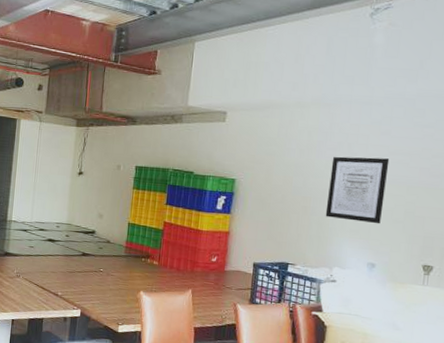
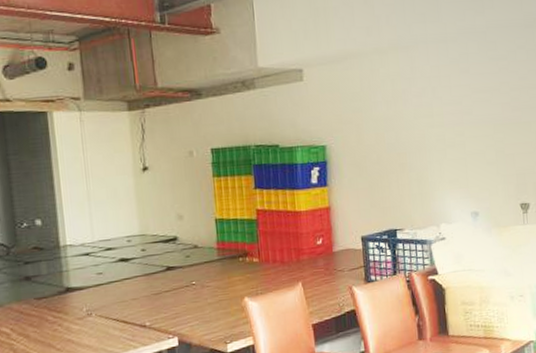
wall art: present [325,156,390,224] -> none [419,98,476,171]

